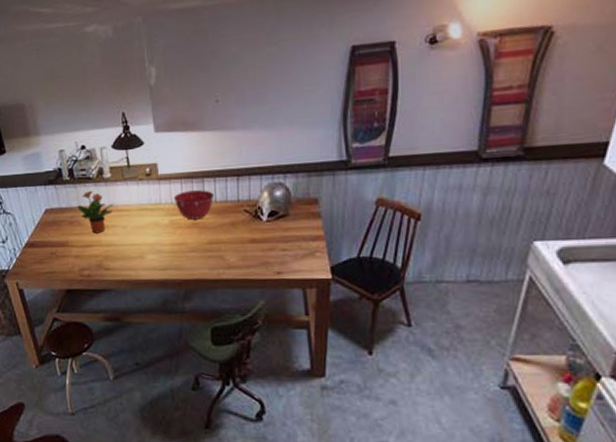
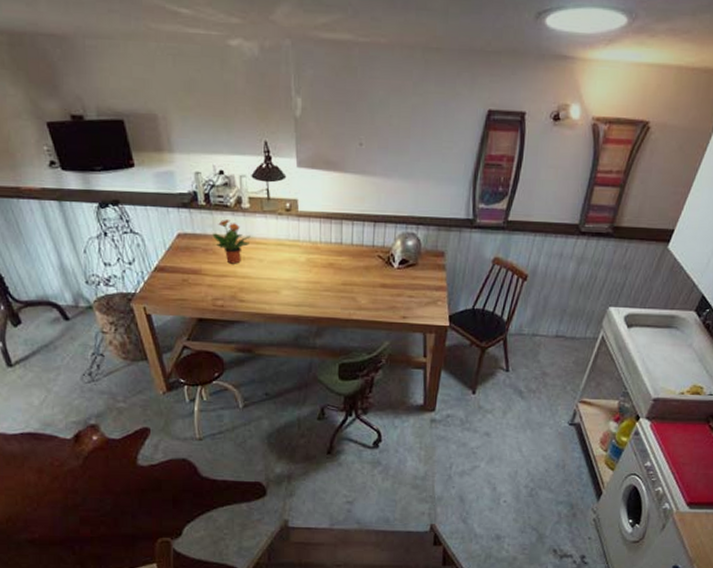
mixing bowl: present [173,190,215,220] -> none [311,231,352,260]

